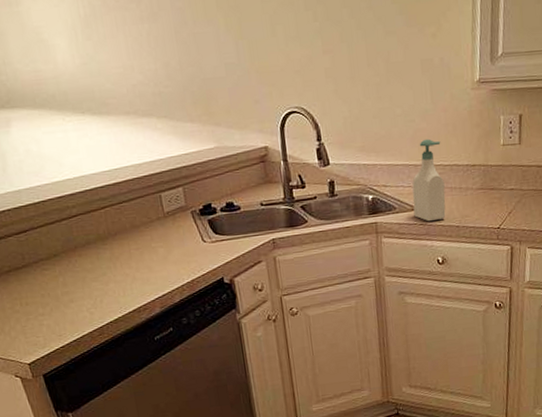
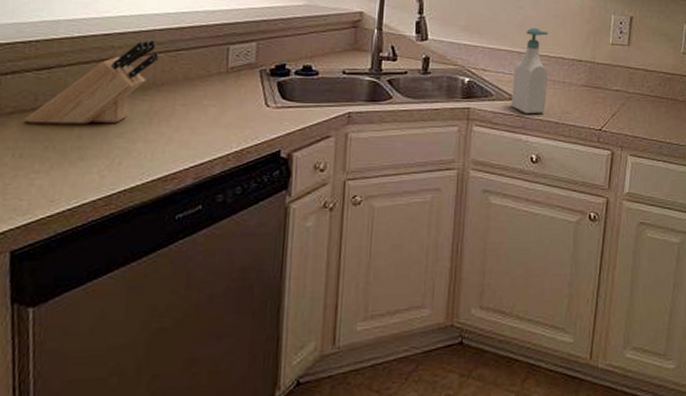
knife block: none [20,197,108,278] -> present [25,40,160,124]

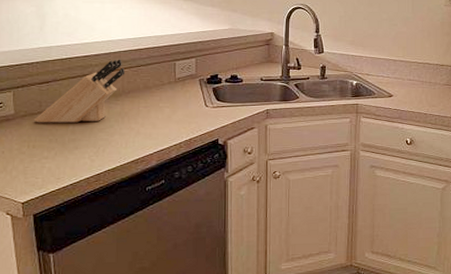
soap bottle: present [511,27,549,114] -> none [390,40,417,108]

